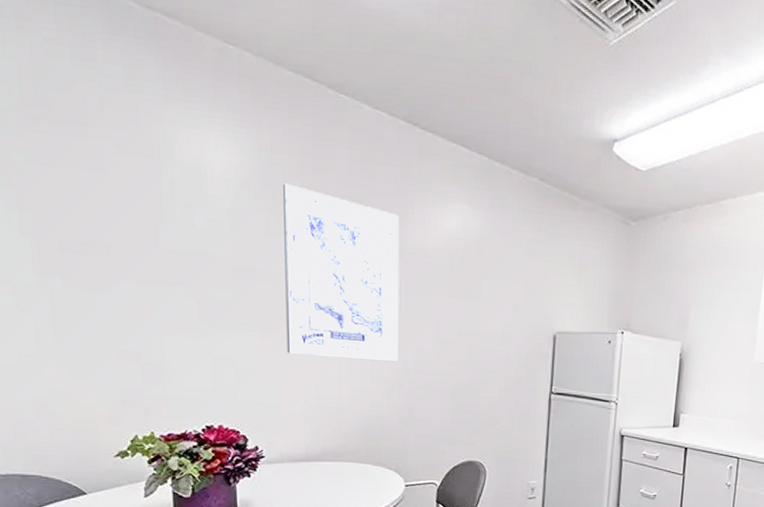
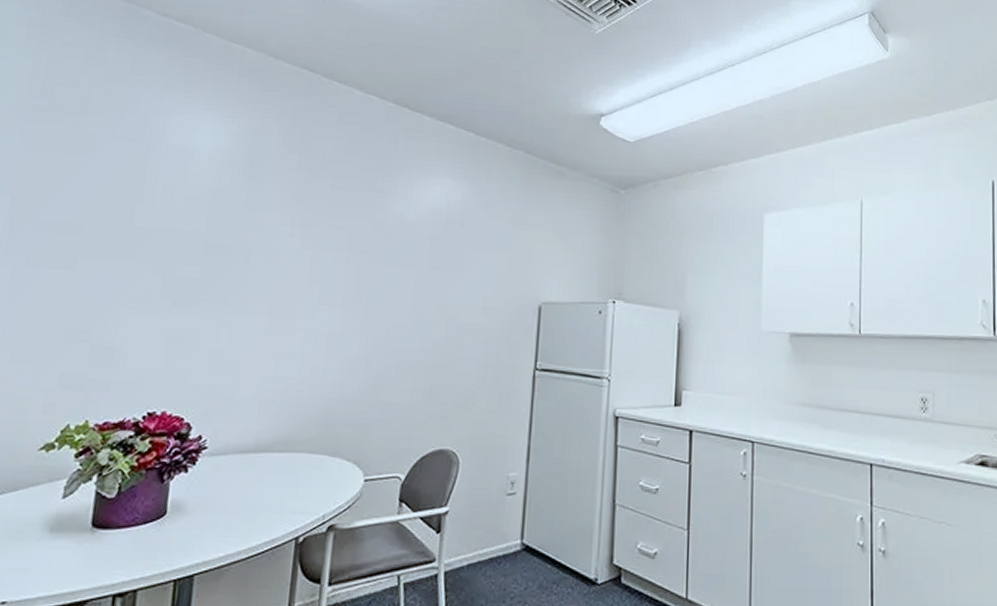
wall art: present [283,183,400,361] -> none [248,161,382,337]

